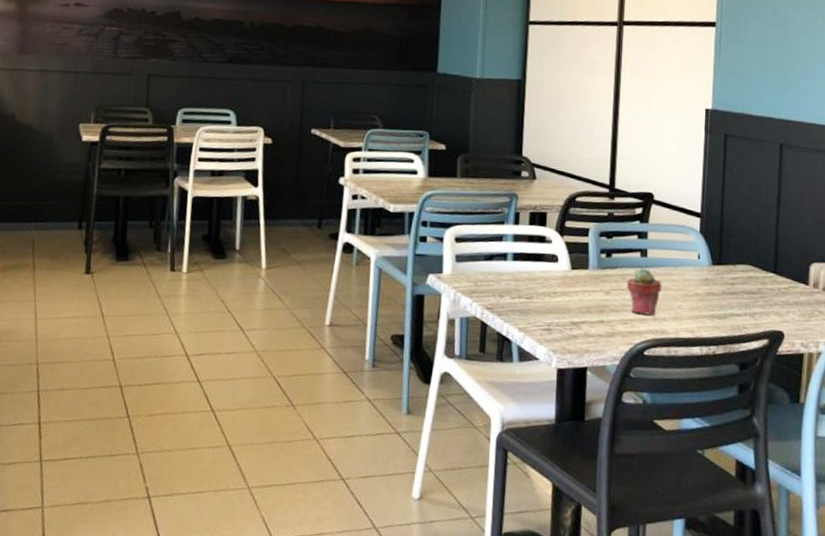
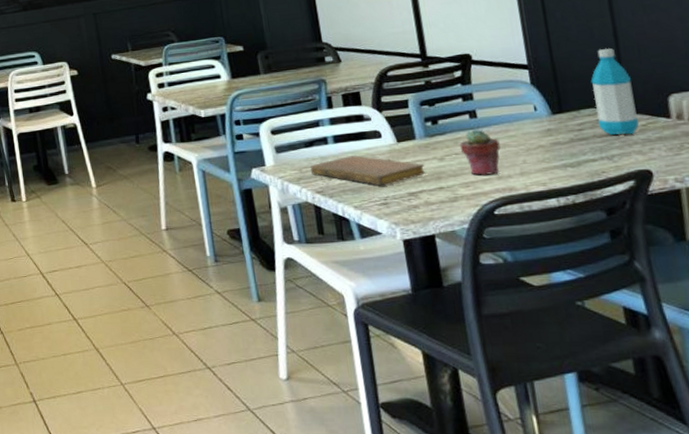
notebook: none [484,276,592,311] -> present [310,155,426,186]
water bottle: none [748,209,783,296] -> present [590,48,640,135]

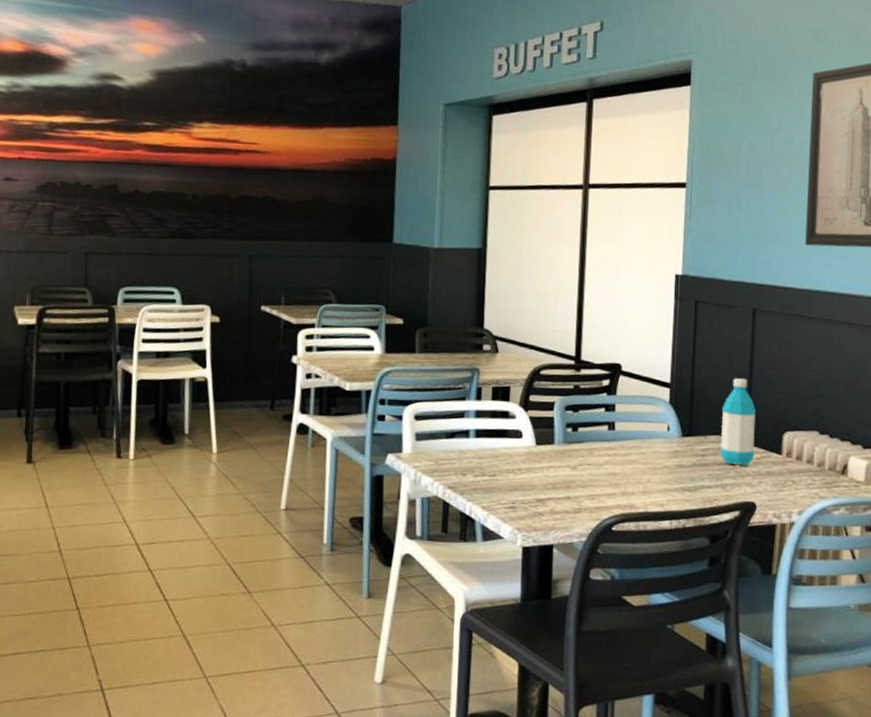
notebook: present [310,155,426,186] -> none [446,453,558,489]
potted succulent: present [459,129,501,176] -> none [593,442,630,490]

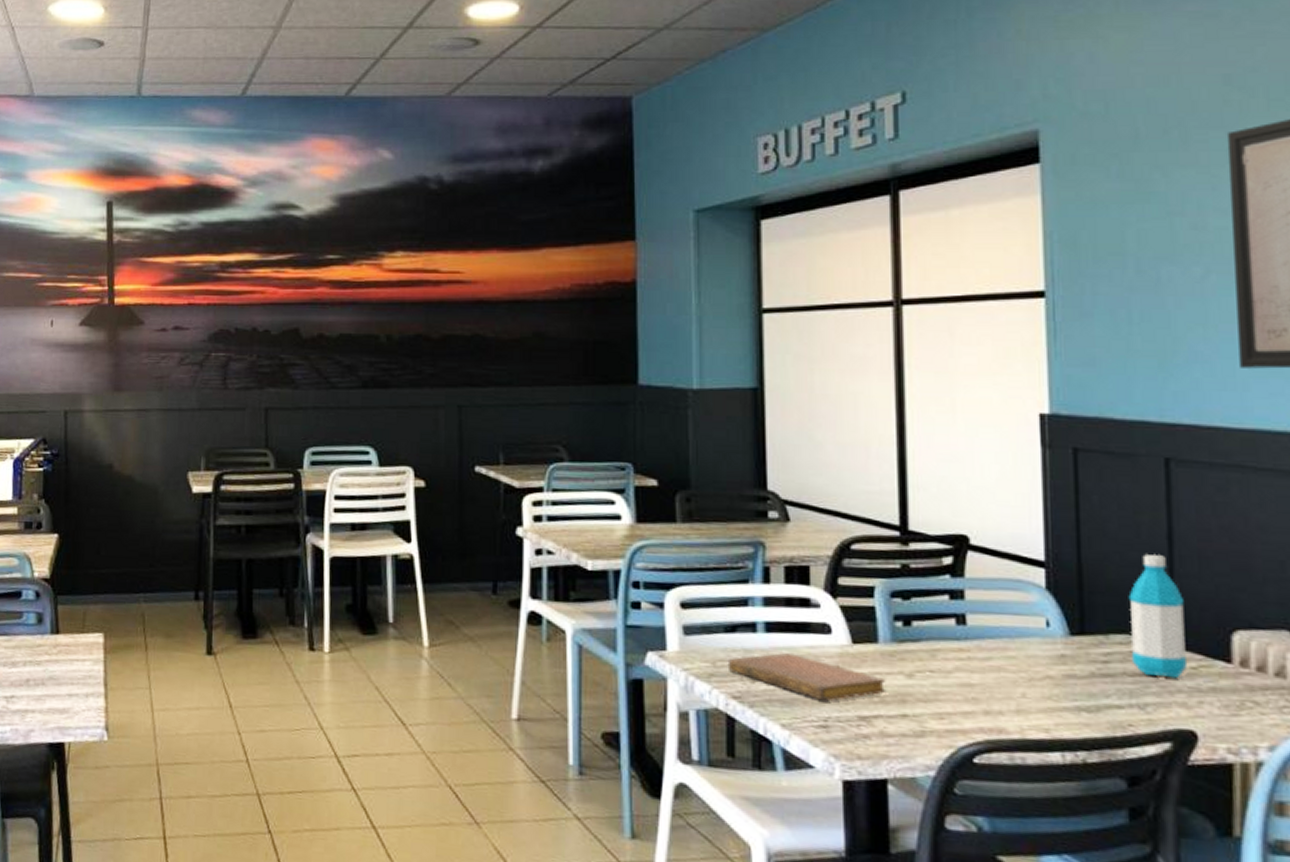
notebook: none [446,453,558,489] -> present [727,653,886,702]

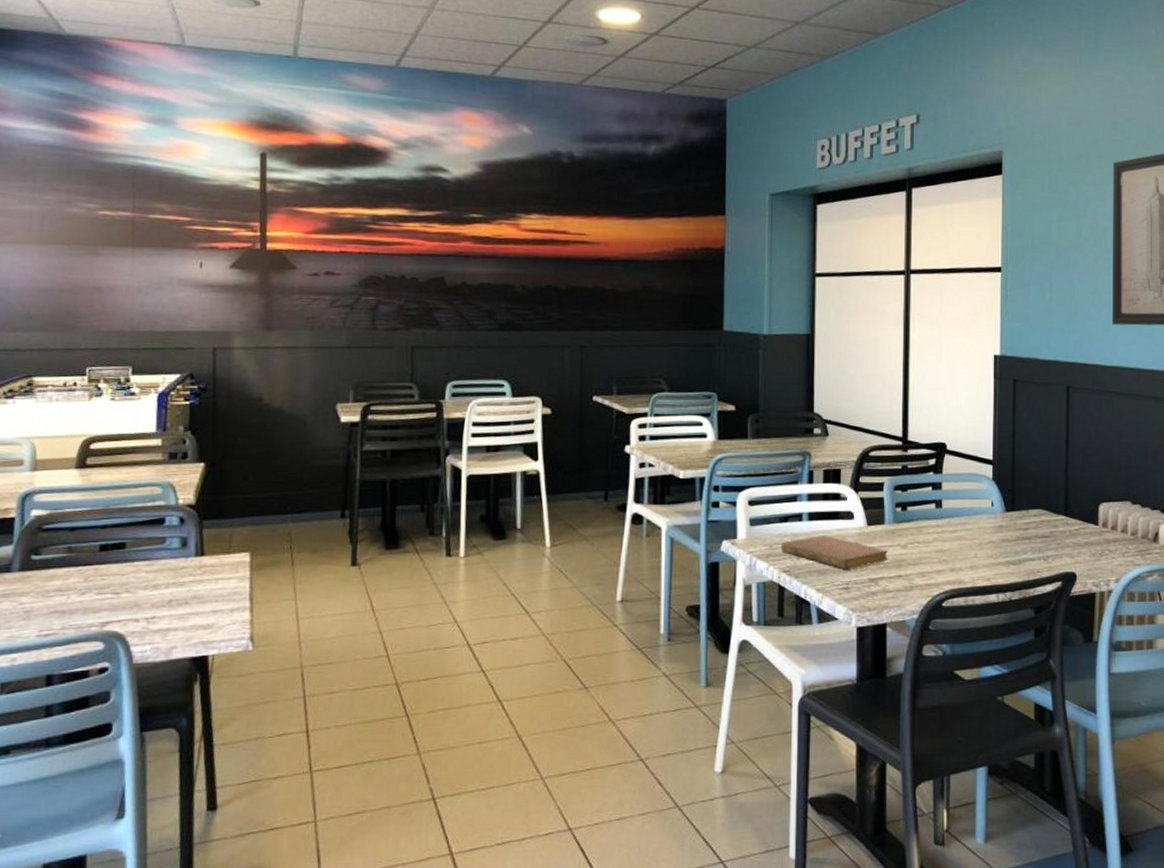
water bottle: present [1128,553,1188,679] -> none [1041,452,1074,538]

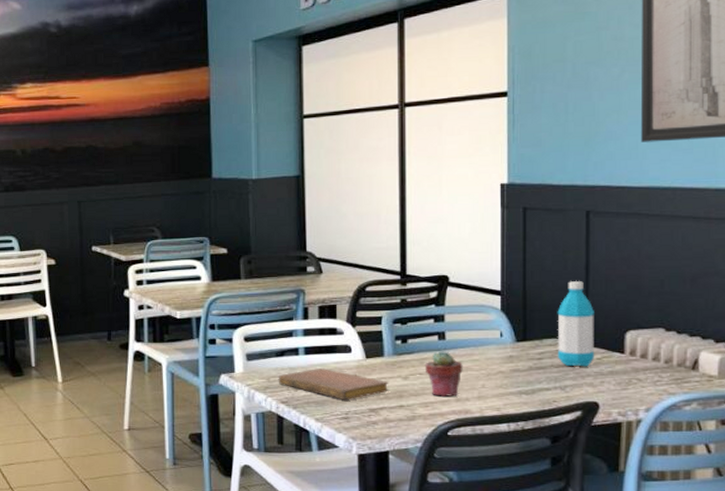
potted succulent: none [922,519,958,566] -> present [425,351,463,397]
water bottle: none [1041,452,1074,538] -> present [557,280,595,367]

